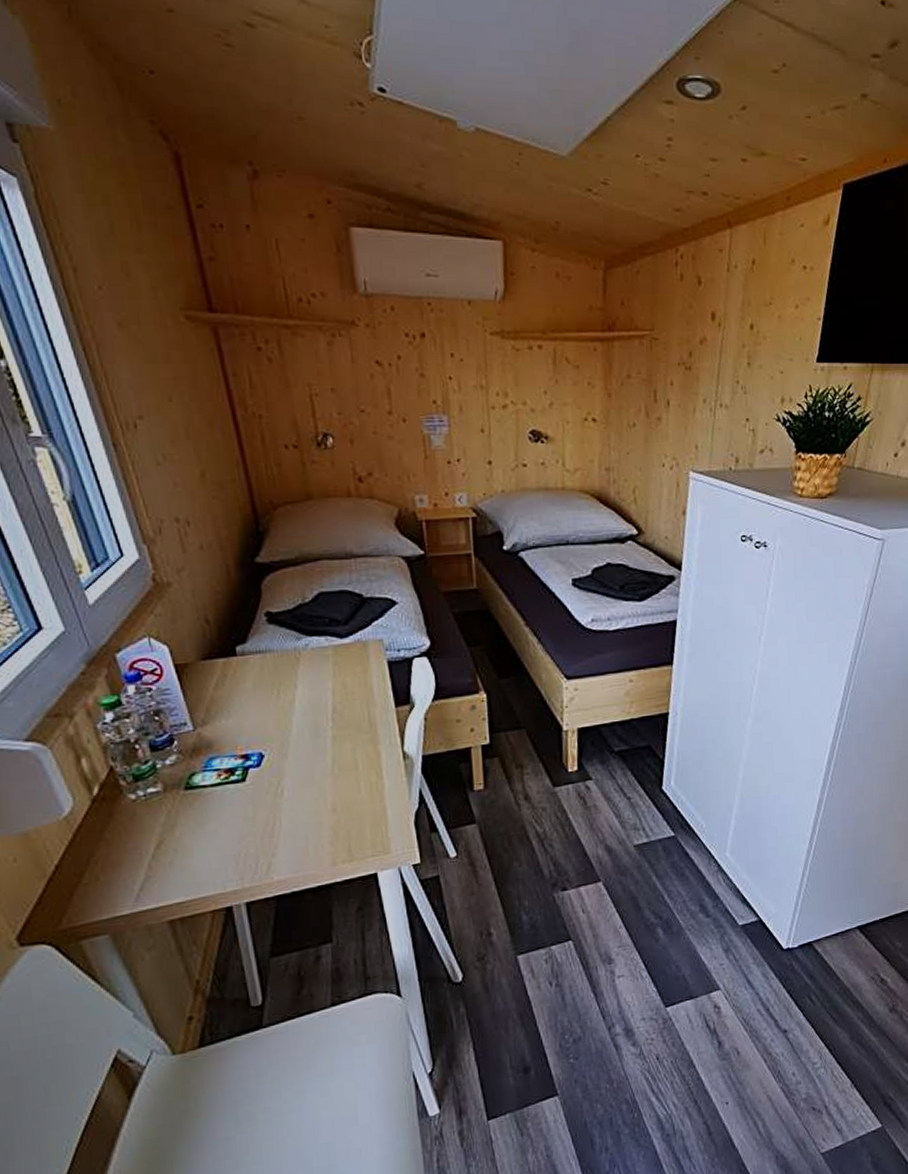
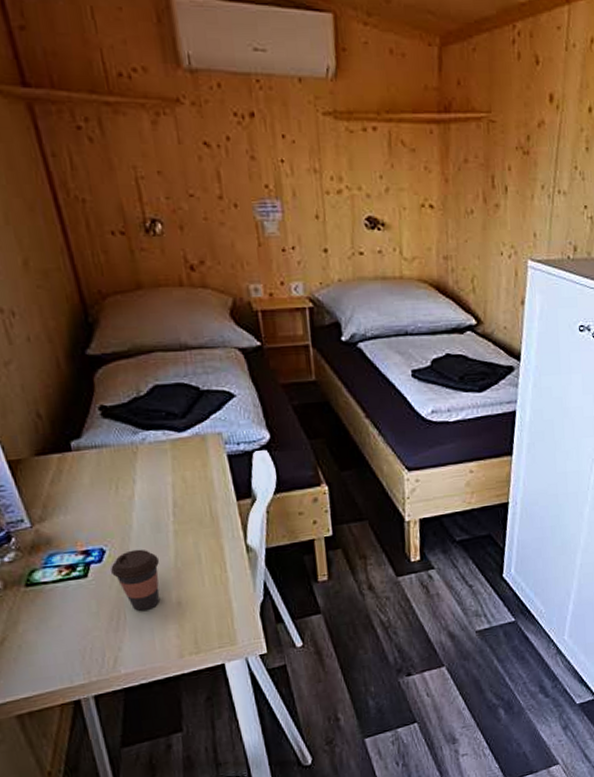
coffee cup: none [269,754,317,818] -> present [111,549,160,612]

